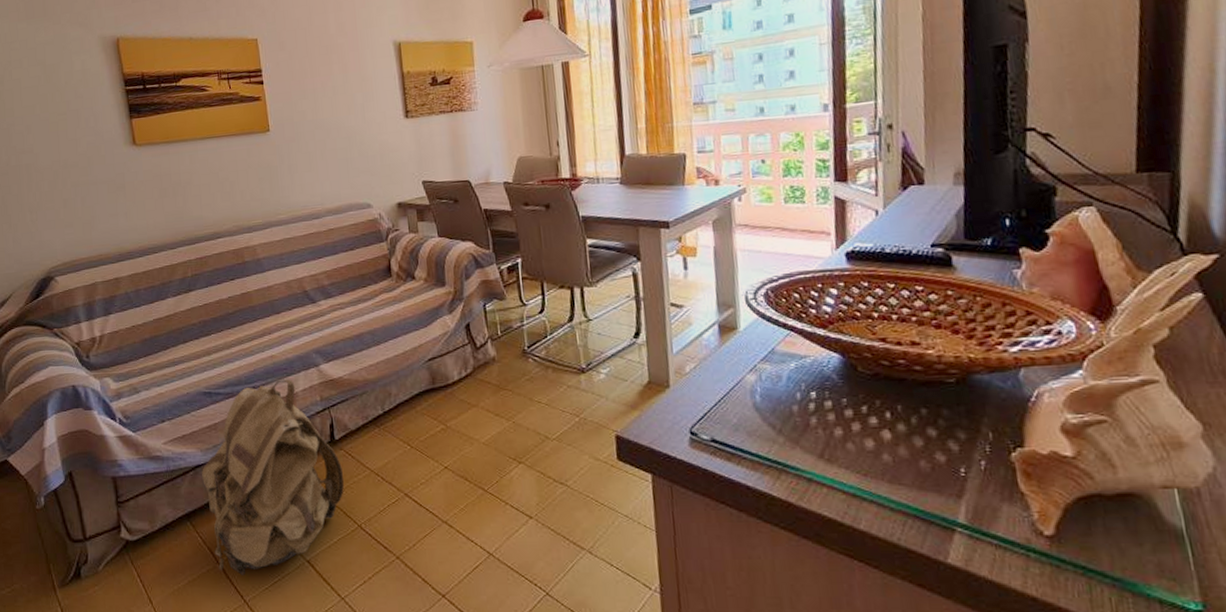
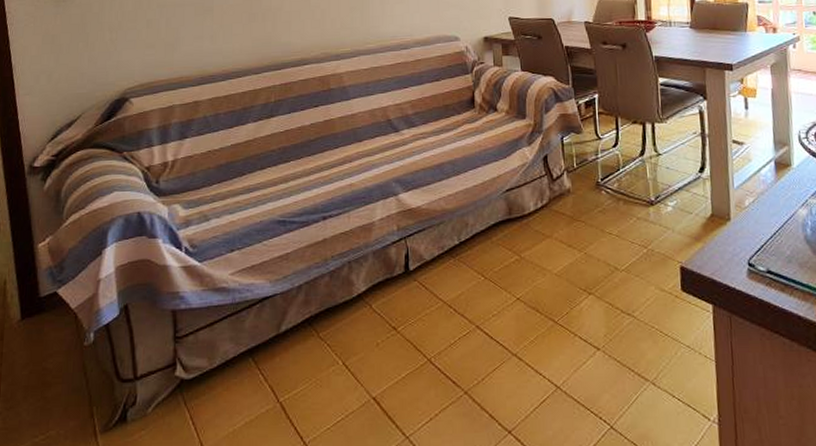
backpack: present [202,379,345,575] -> none [269,208,417,414]

